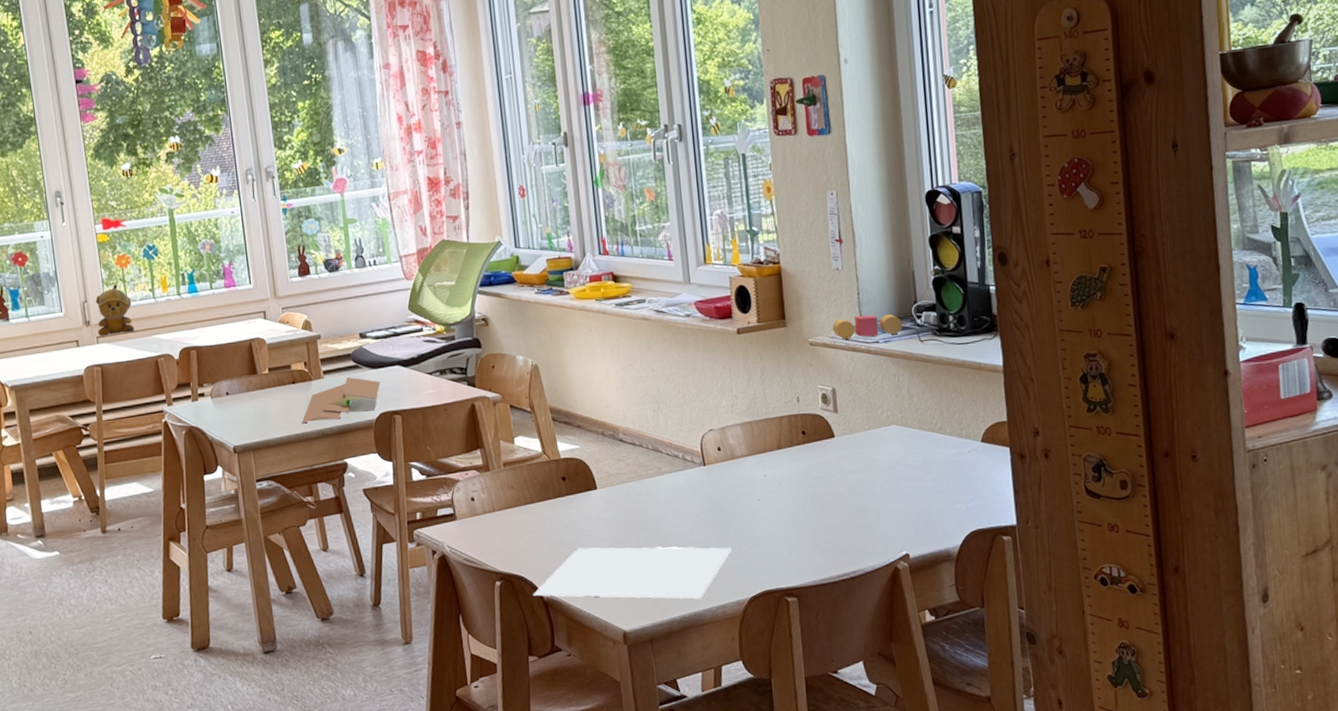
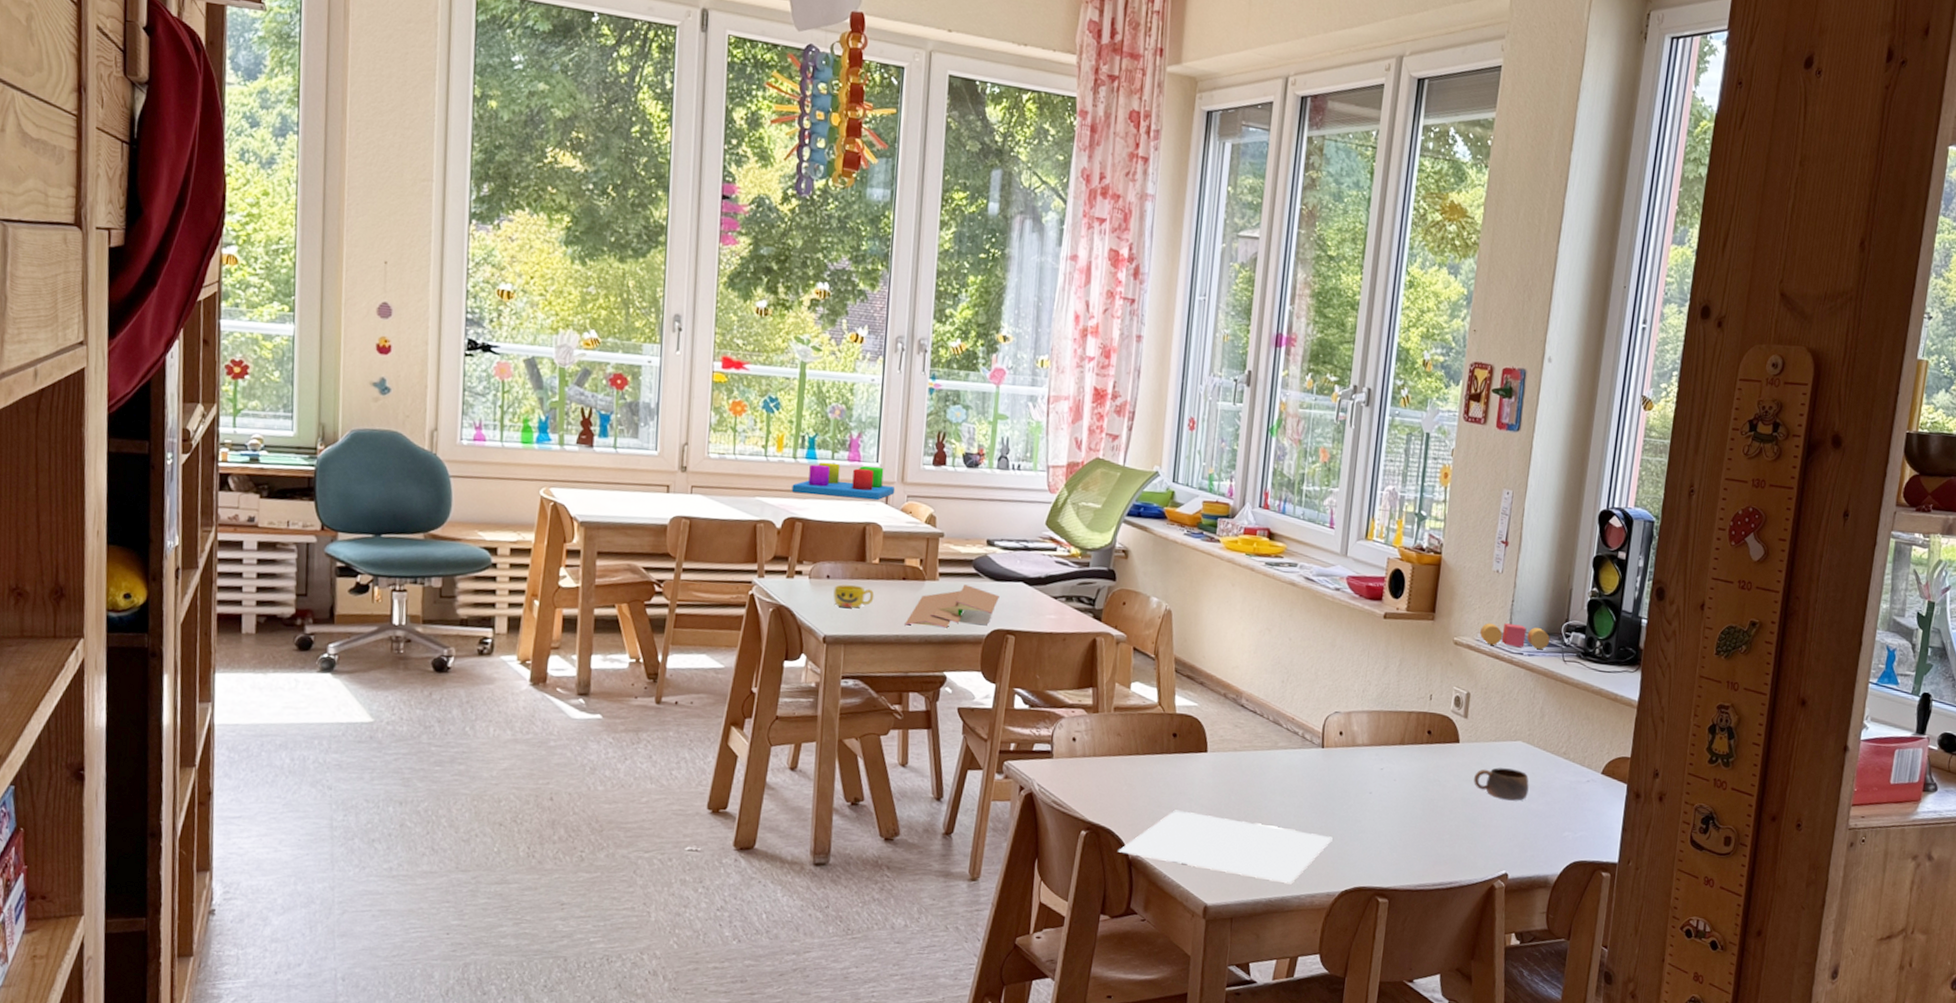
stuffed bear: present [95,284,135,336] -> none [693,432,739,489]
toy blocks: none [181,287,271,325] -> present [791,462,895,501]
cup: none [234,396,271,418] -> present [833,584,874,608]
cup: none [856,452,913,484] -> present [1473,767,1529,801]

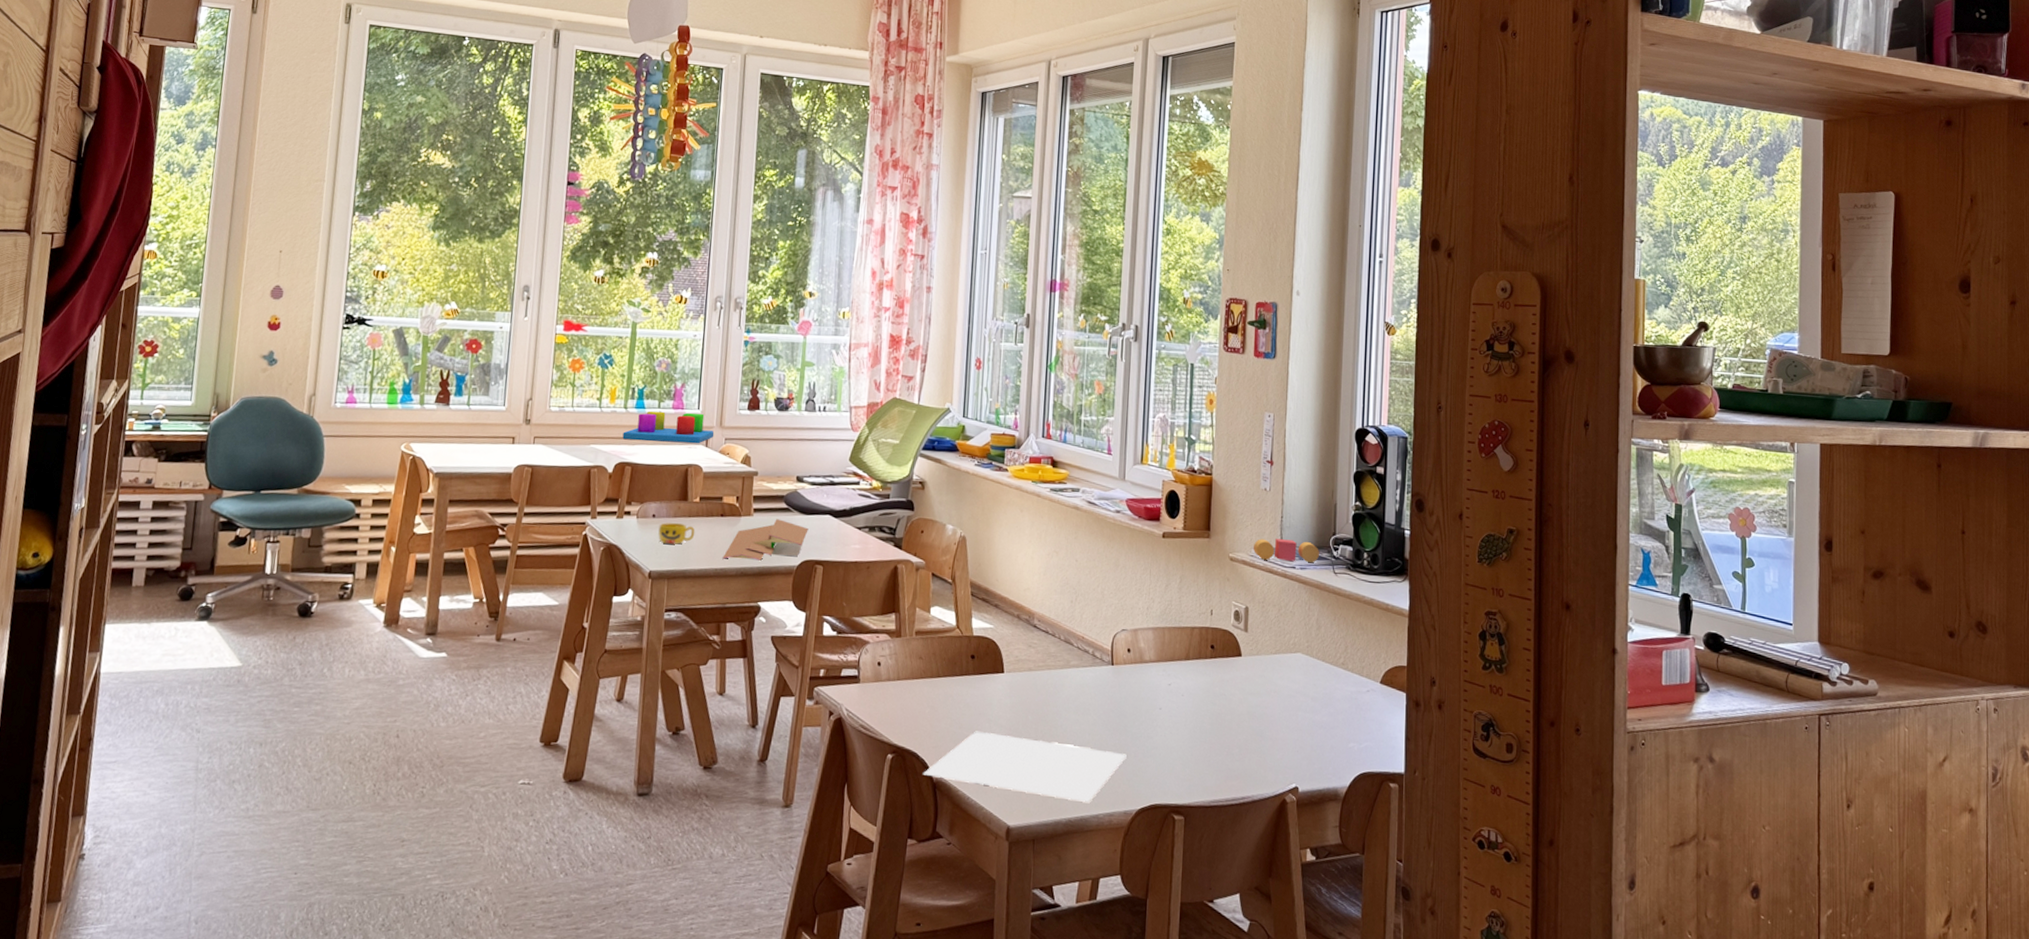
cup: present [1473,767,1529,801] -> none [1258,680,1311,713]

